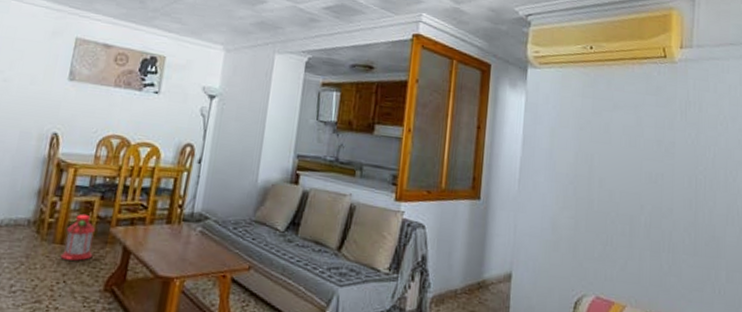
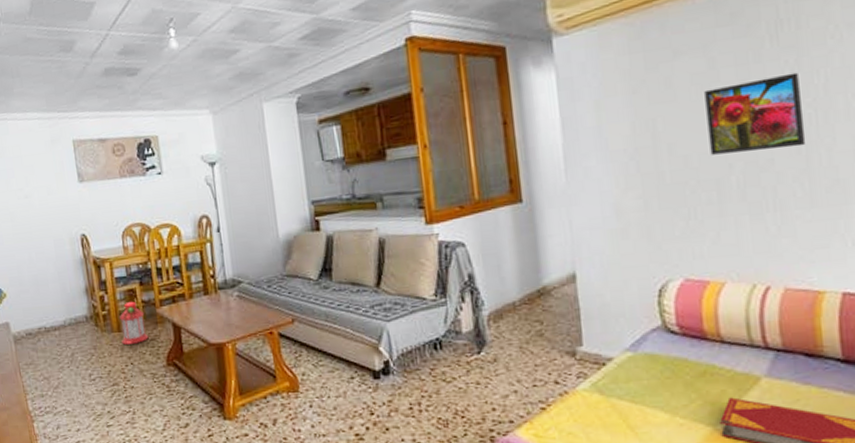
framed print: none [629,141,697,204] -> present [704,72,806,155]

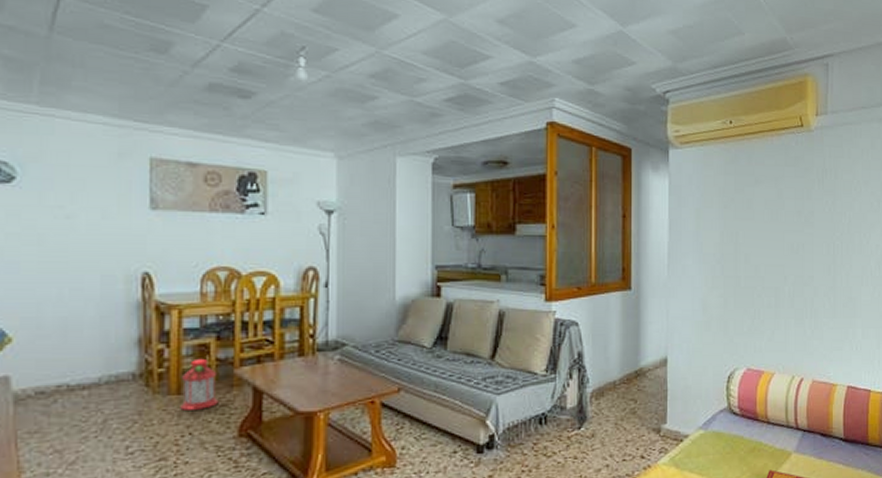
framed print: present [704,72,806,155] -> none [773,211,834,269]

